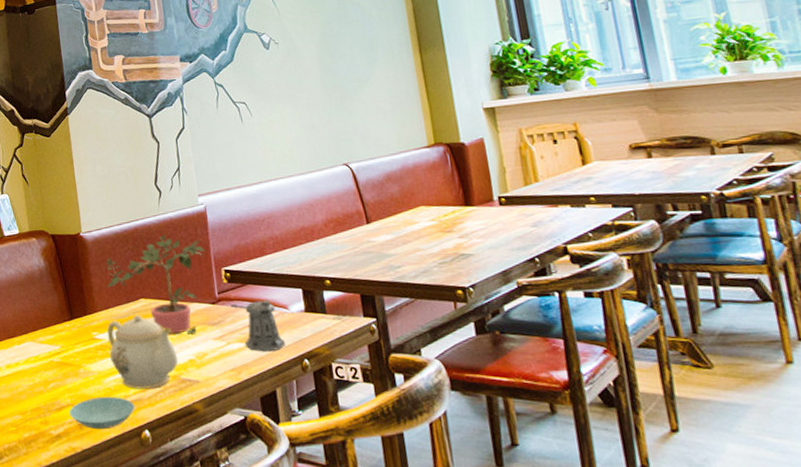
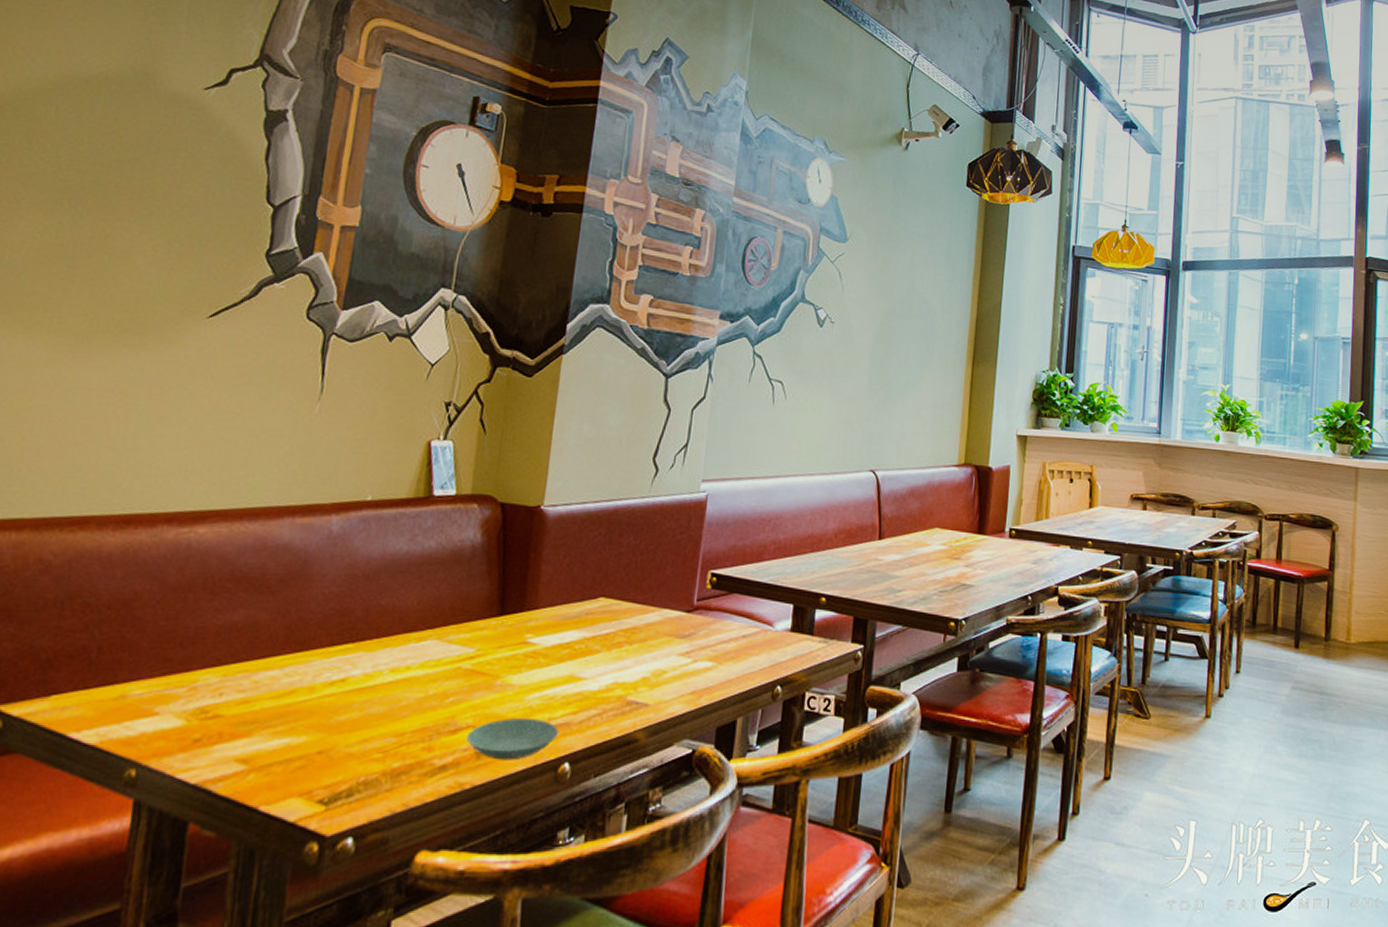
potted plant: present [106,235,206,334] -> none [560,522,695,647]
teapot: present [107,314,179,389] -> none [541,617,630,711]
pepper shaker: present [230,300,285,352] -> none [708,613,760,674]

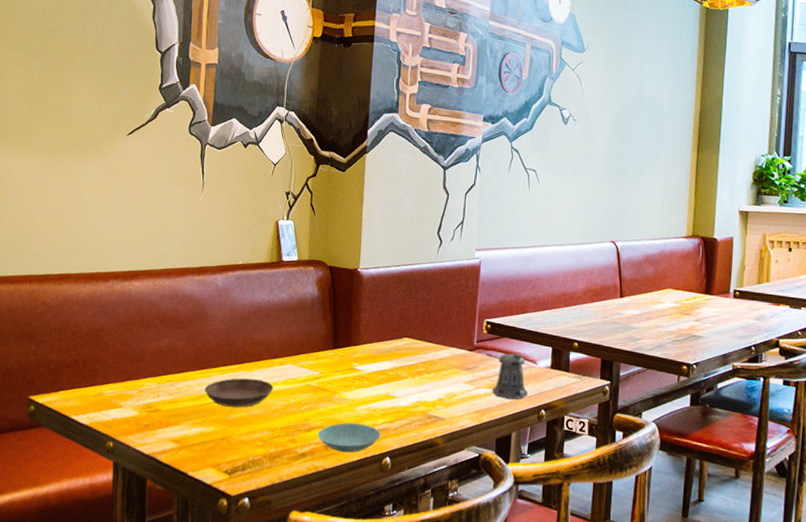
saucer: none [296,662,406,705] -> present [204,378,274,408]
pepper shaker: none [708,613,760,674] -> present [486,353,528,400]

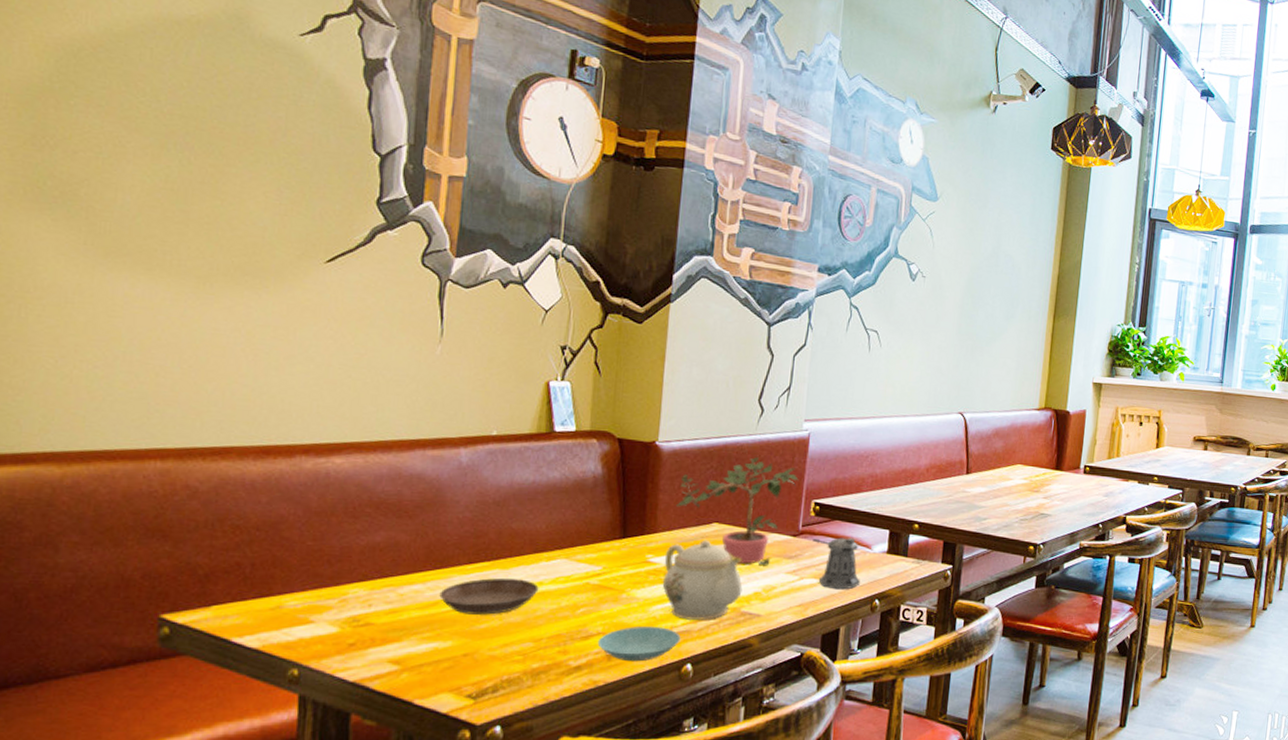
teapot: none [365,352,429,421] -> present [662,540,743,620]
potted plant: none [375,282,473,376] -> present [676,457,799,566]

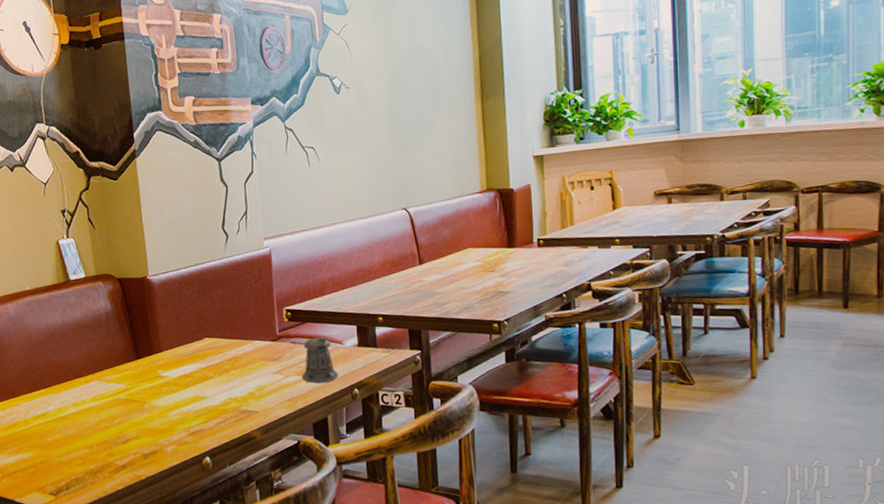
saucer: present [439,578,539,615] -> none [15,400,83,431]
saucer: present [597,627,681,662] -> none [134,429,197,459]
teapot: present [662,540,743,620] -> none [172,353,239,421]
potted plant: present [676,457,799,566] -> none [172,277,269,370]

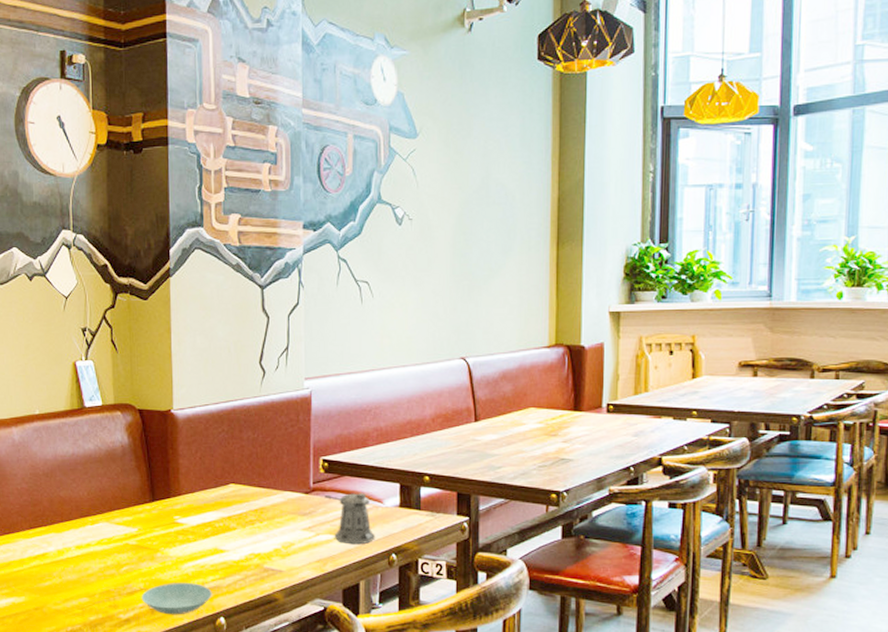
saucer: none [134,429,197,459] -> present [141,583,212,615]

